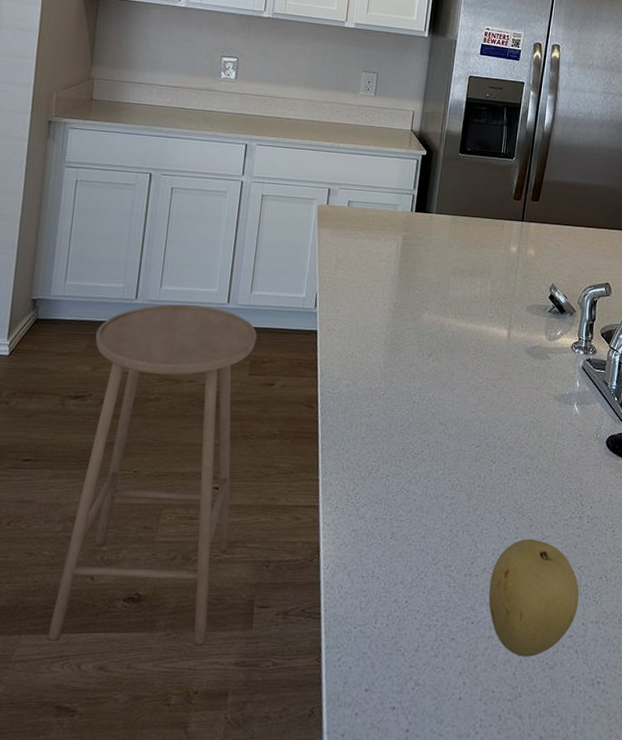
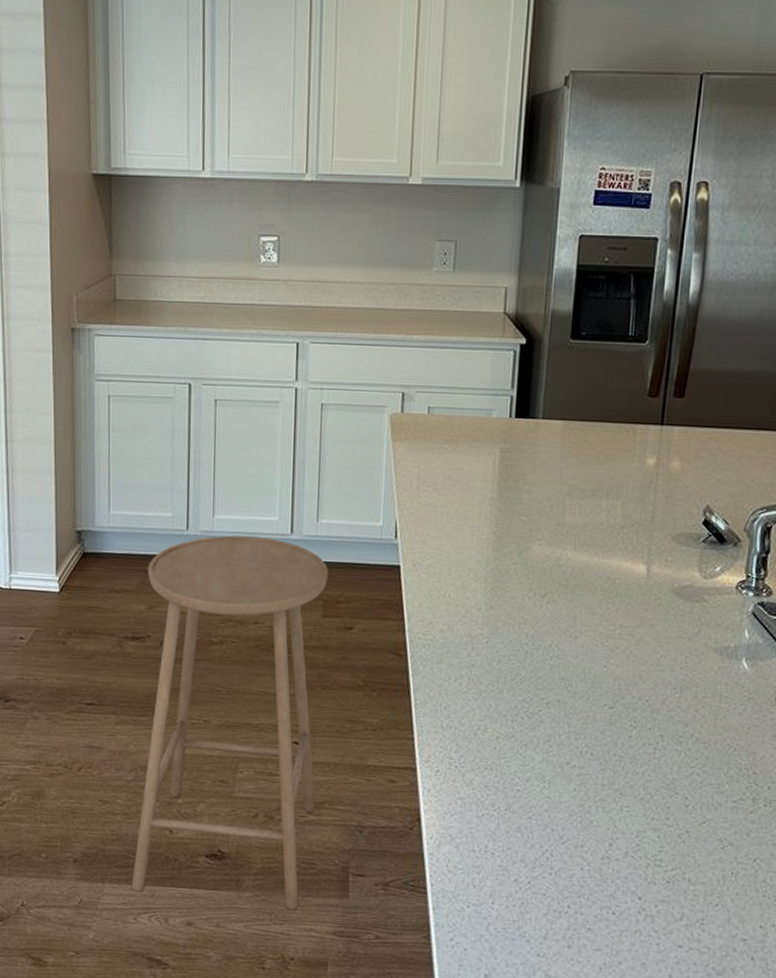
fruit: present [488,538,579,657] -> none [633,820,755,959]

